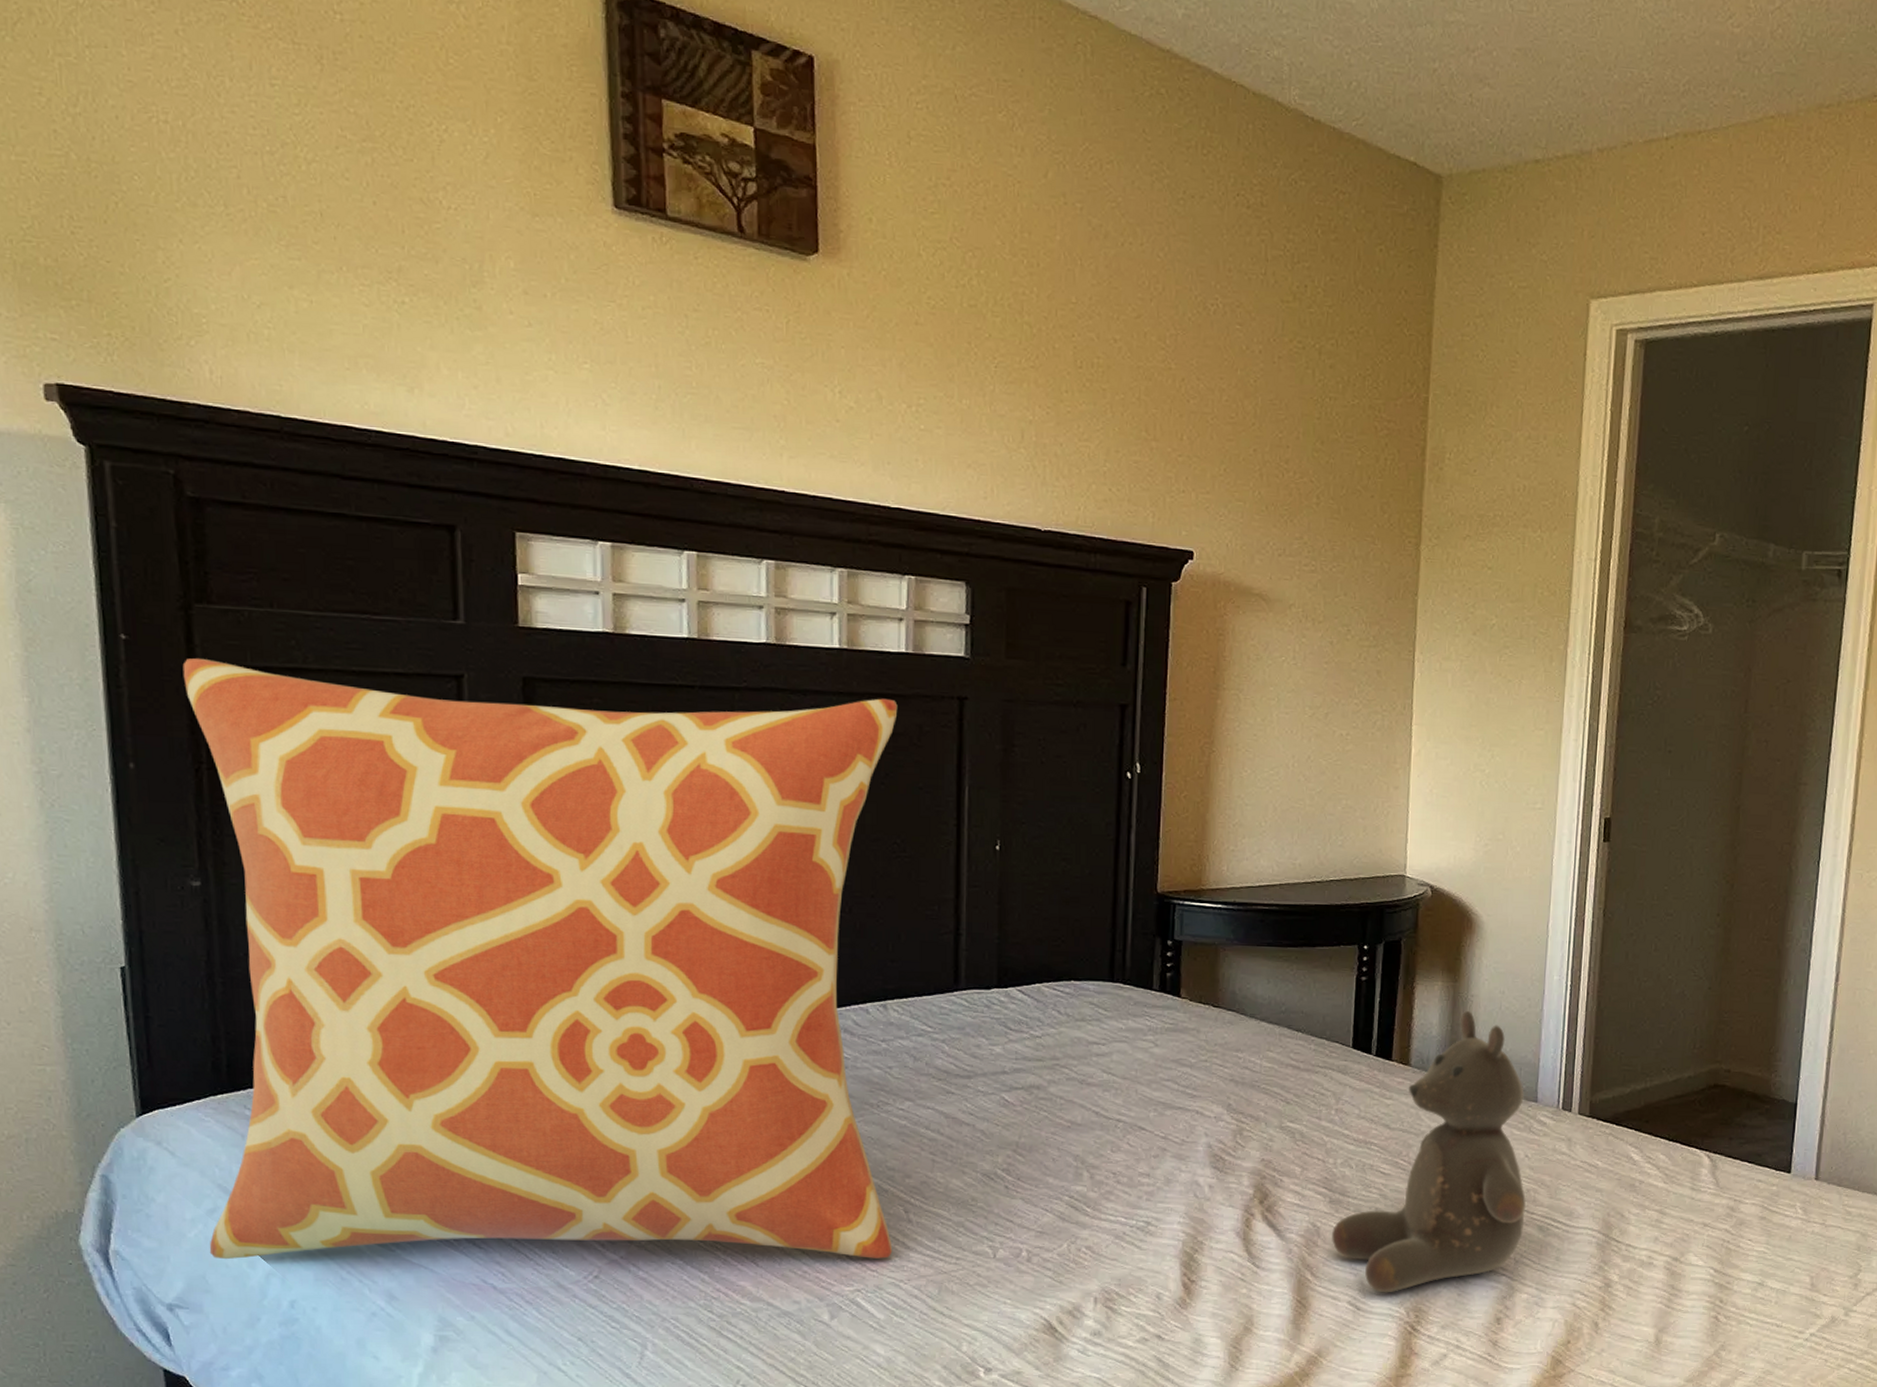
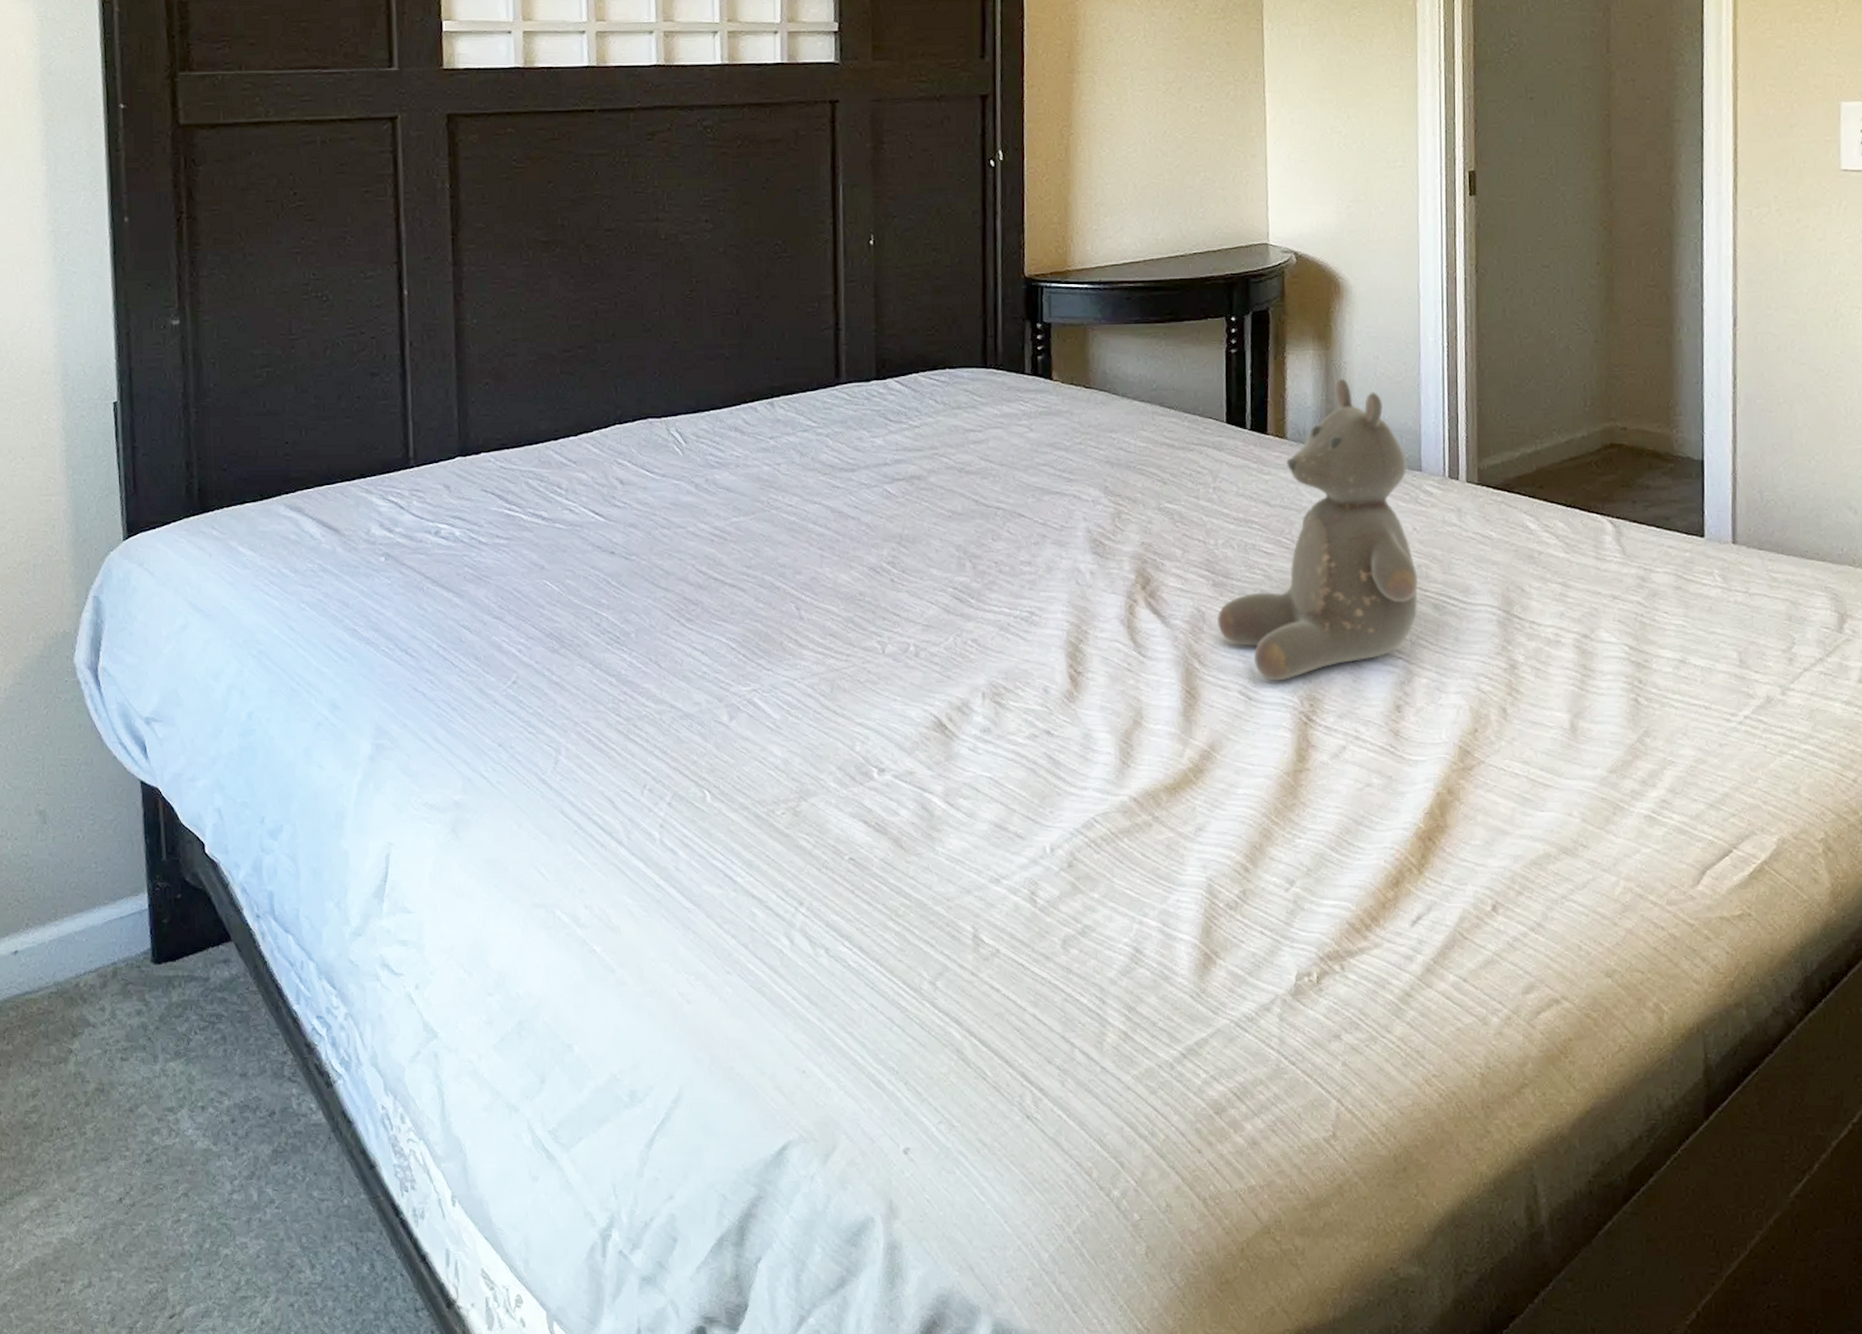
pillow: present [182,658,898,1260] -> none [168,107,786,674]

